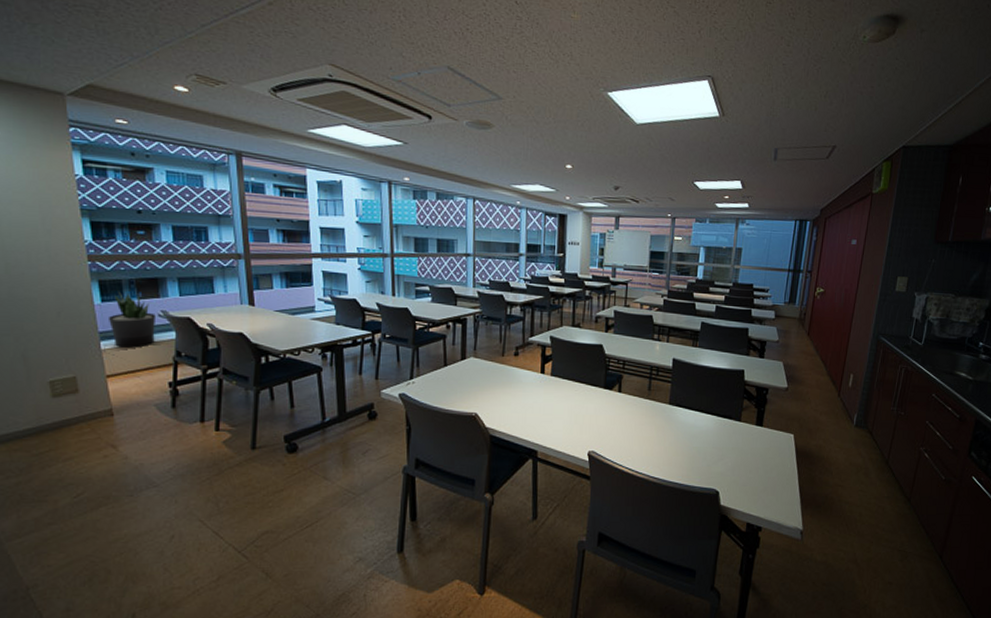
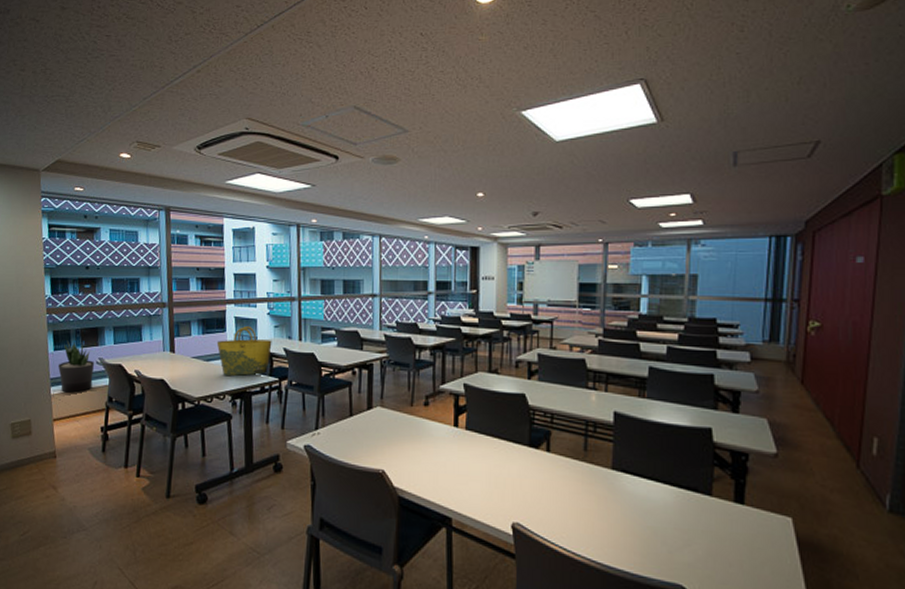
tote bag: none [302,280,364,329] -> present [216,325,272,376]

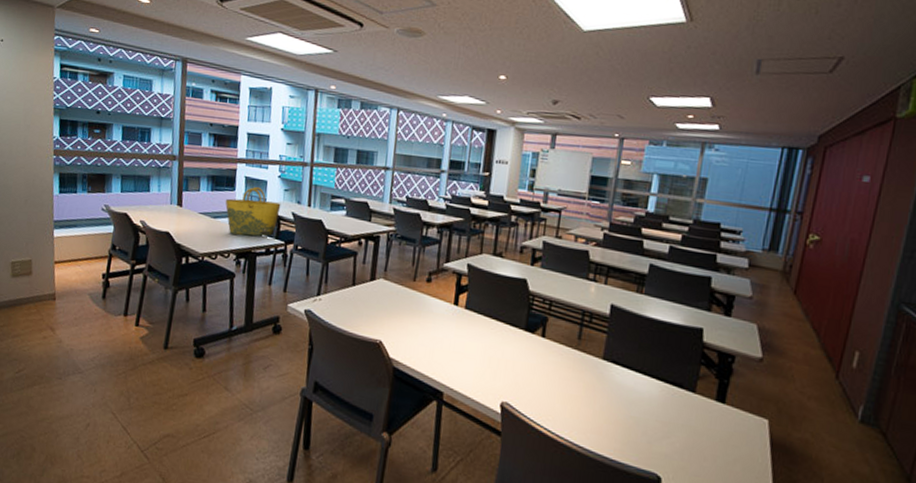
planter: present [57,342,94,393] -> none [62,185,100,238]

